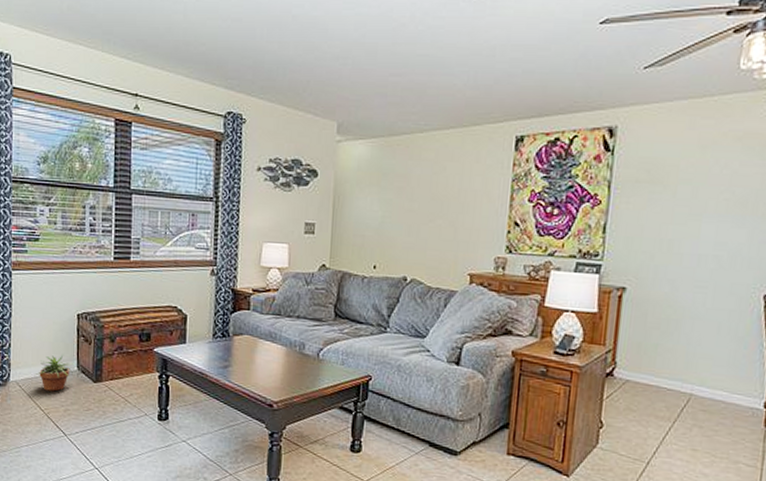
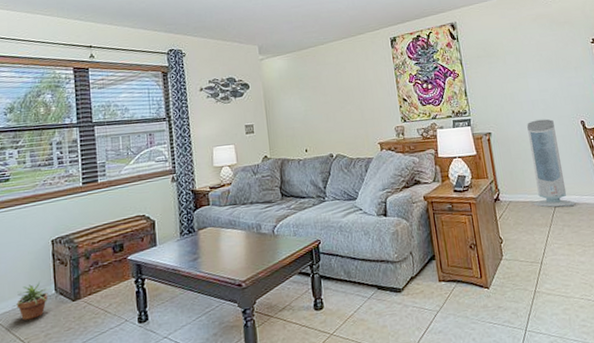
air purifier: none [660,282,723,403] -> present [527,119,575,207]

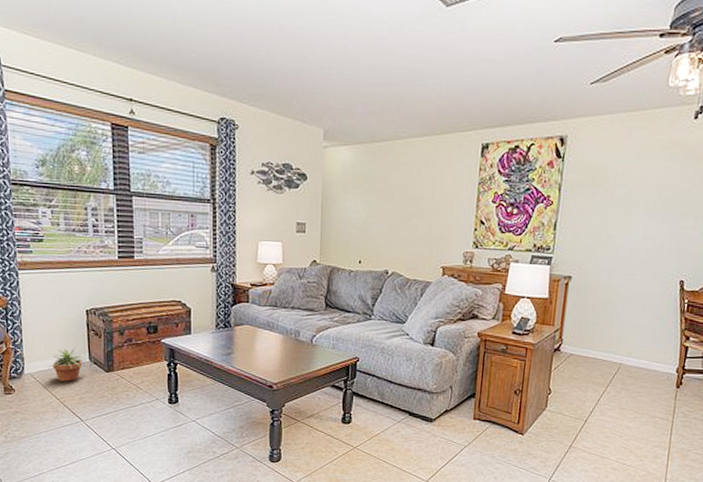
air purifier: present [527,119,575,207] -> none [596,270,648,370]

